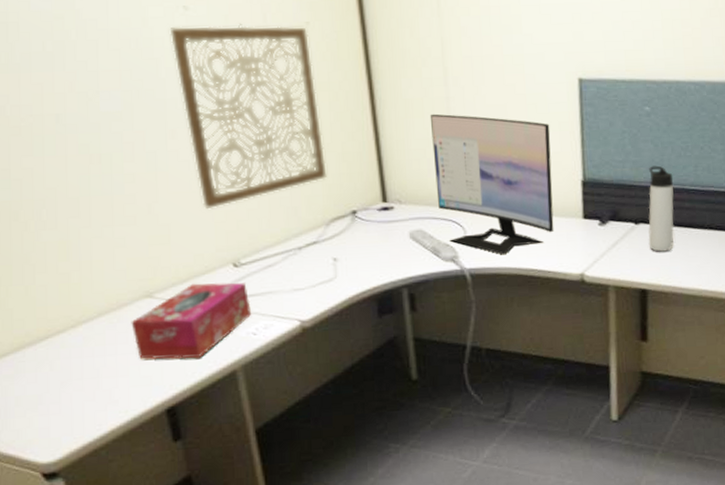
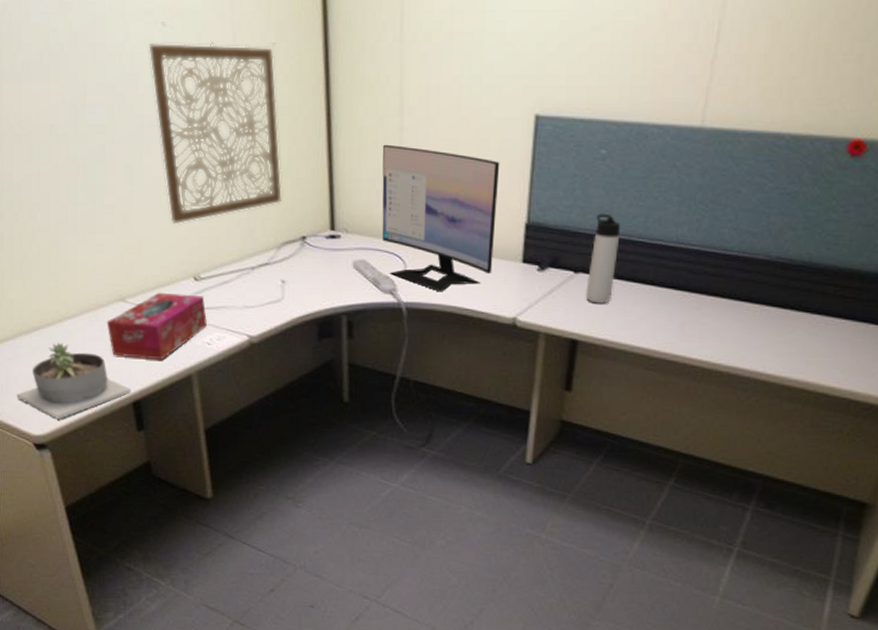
succulent planter: none [18,351,164,441] -> present [16,342,131,419]

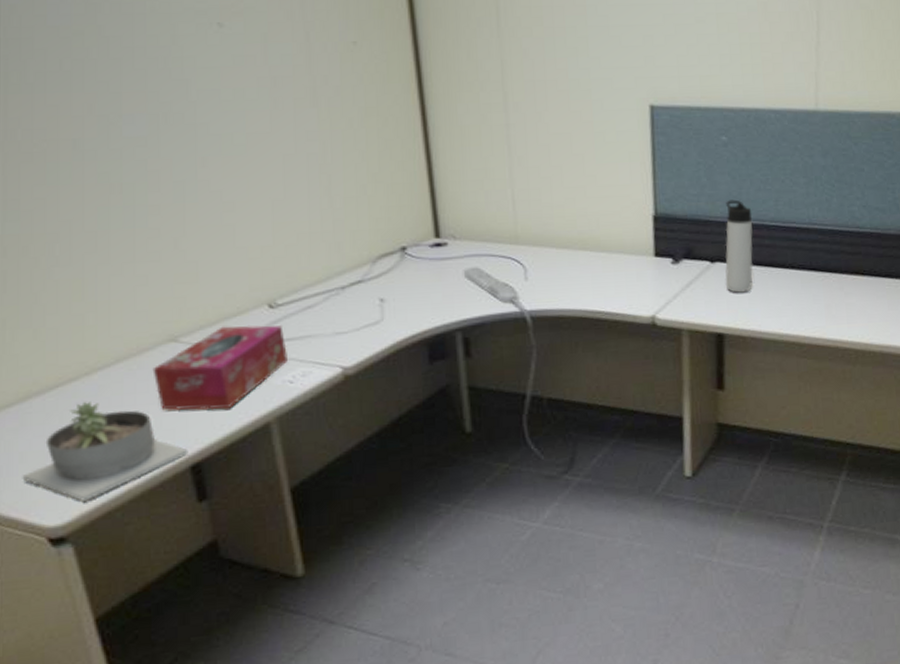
wall art: present [149,41,283,225] -> none [202,41,375,245]
computer monitor: present [382,144,500,292] -> none [488,142,623,296]

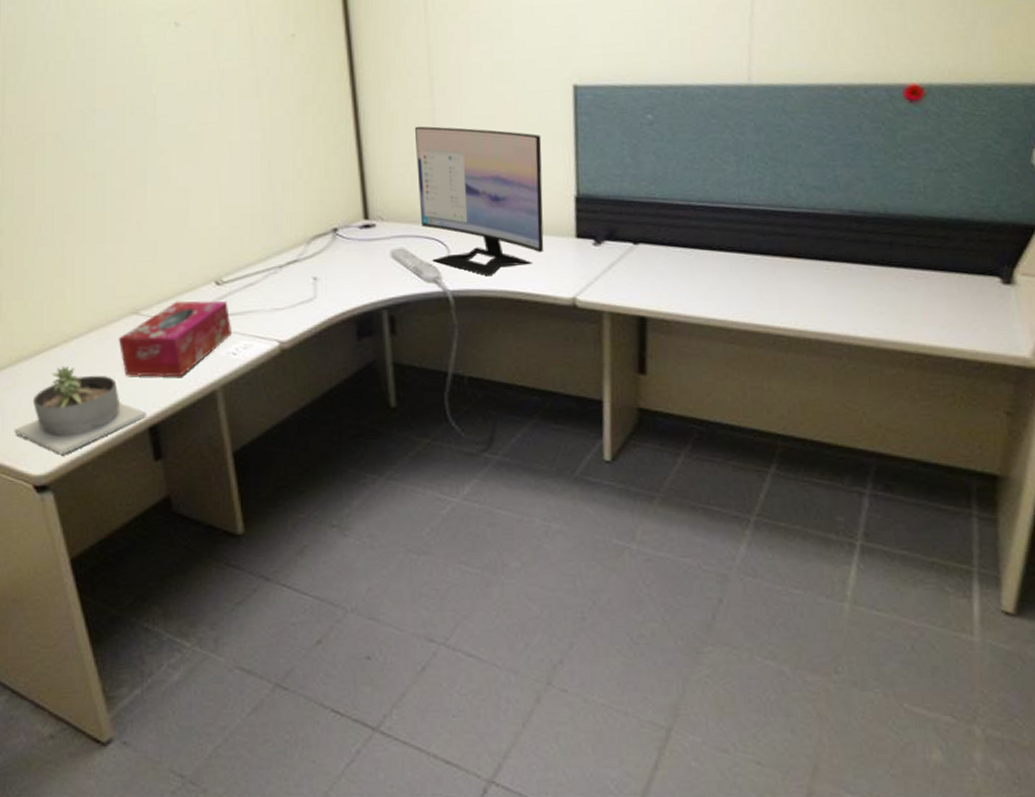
computer monitor: none [488,142,623,296] -> present [414,126,544,277]
thermos bottle: present [725,199,754,293] -> none [648,179,679,275]

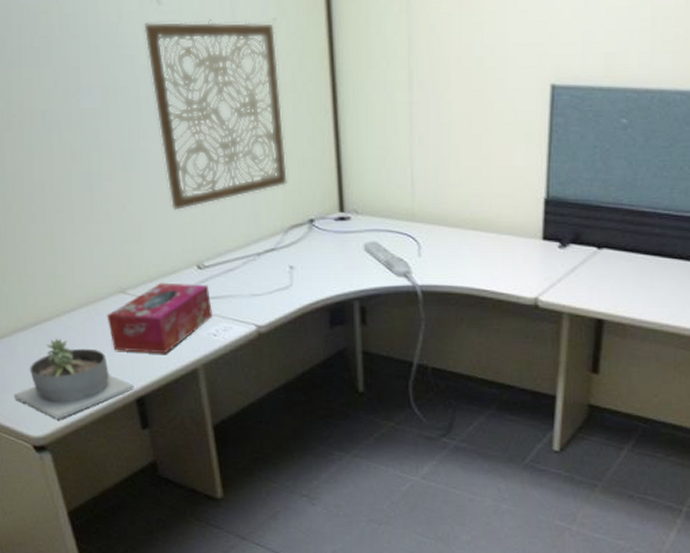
wall art: none [161,37,310,227] -> present [144,18,288,211]
computer monitor: present [414,126,544,277] -> none [391,120,516,273]

